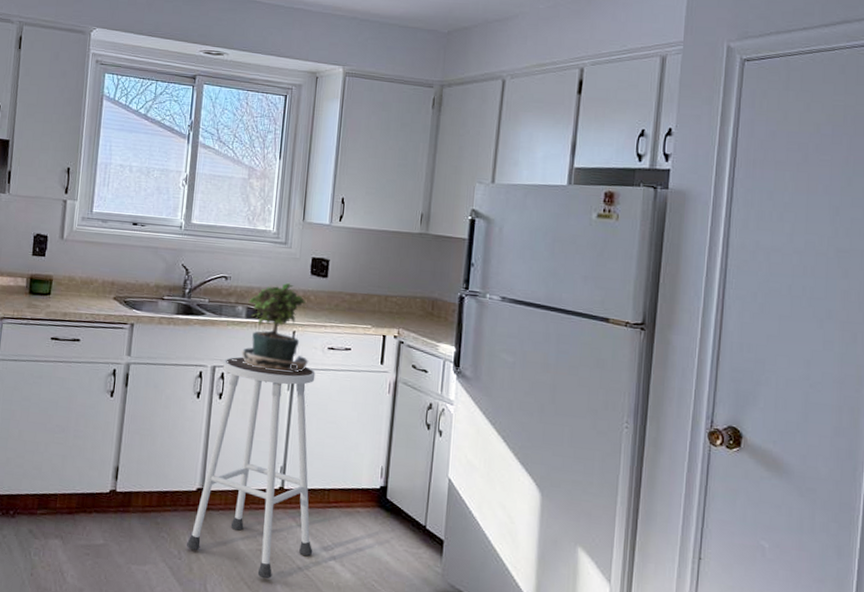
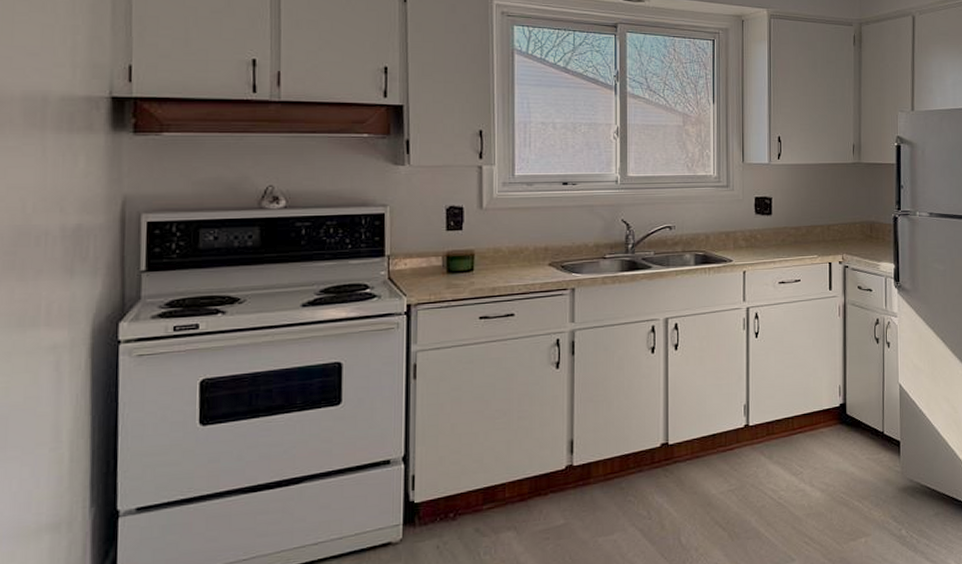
stool: present [187,356,316,579] -> none [656,303,783,517]
potted plant: present [220,282,309,373] -> none [672,224,762,313]

